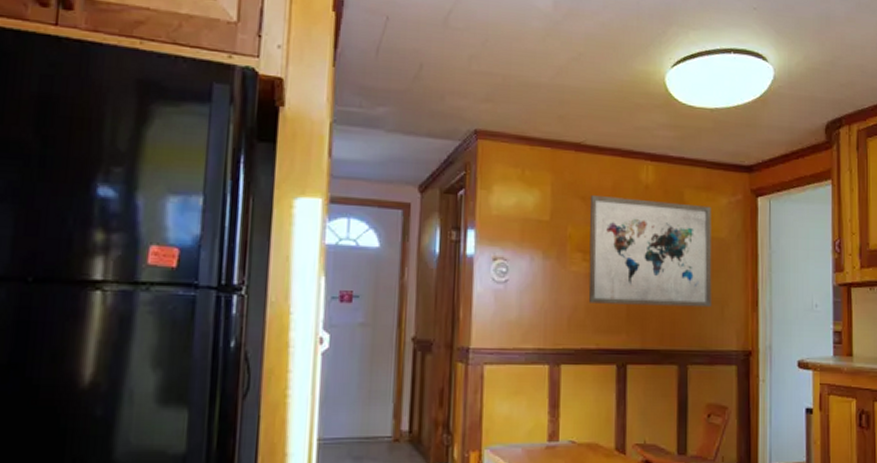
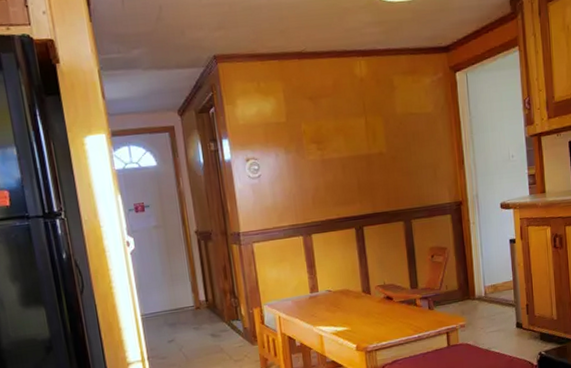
wall art: present [588,196,712,308] -> none [316,87,426,183]

